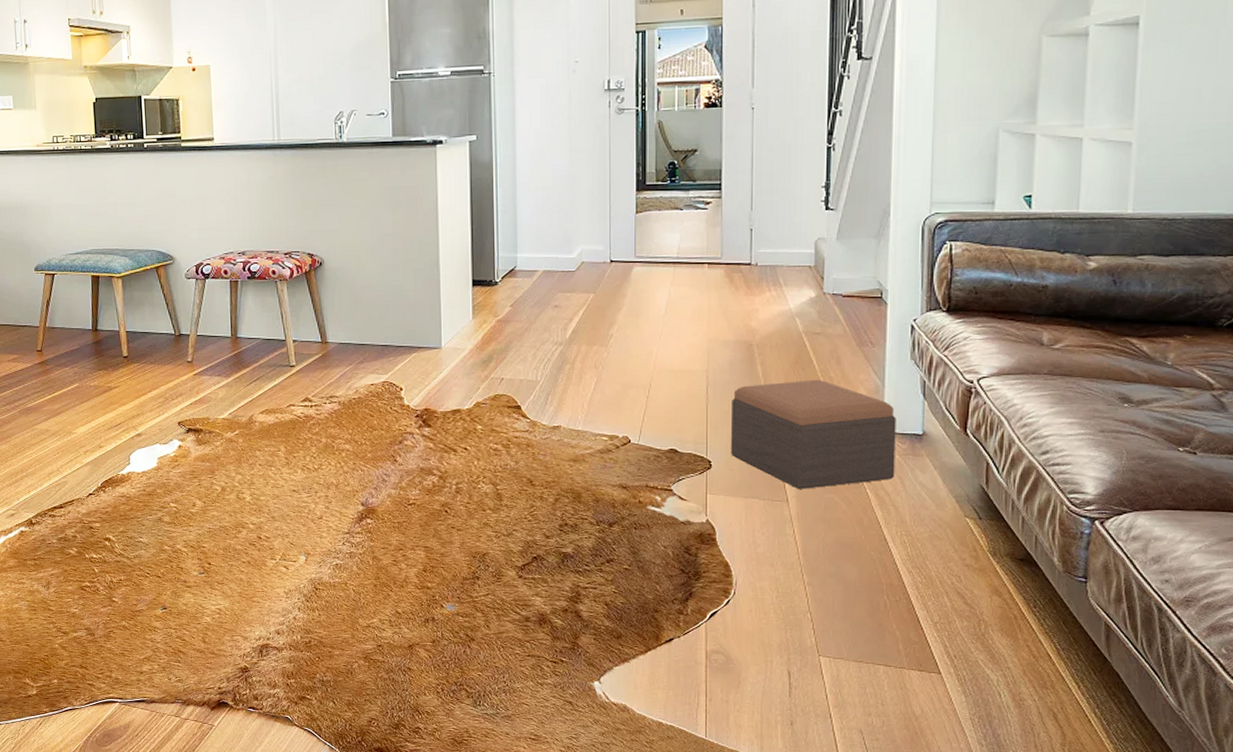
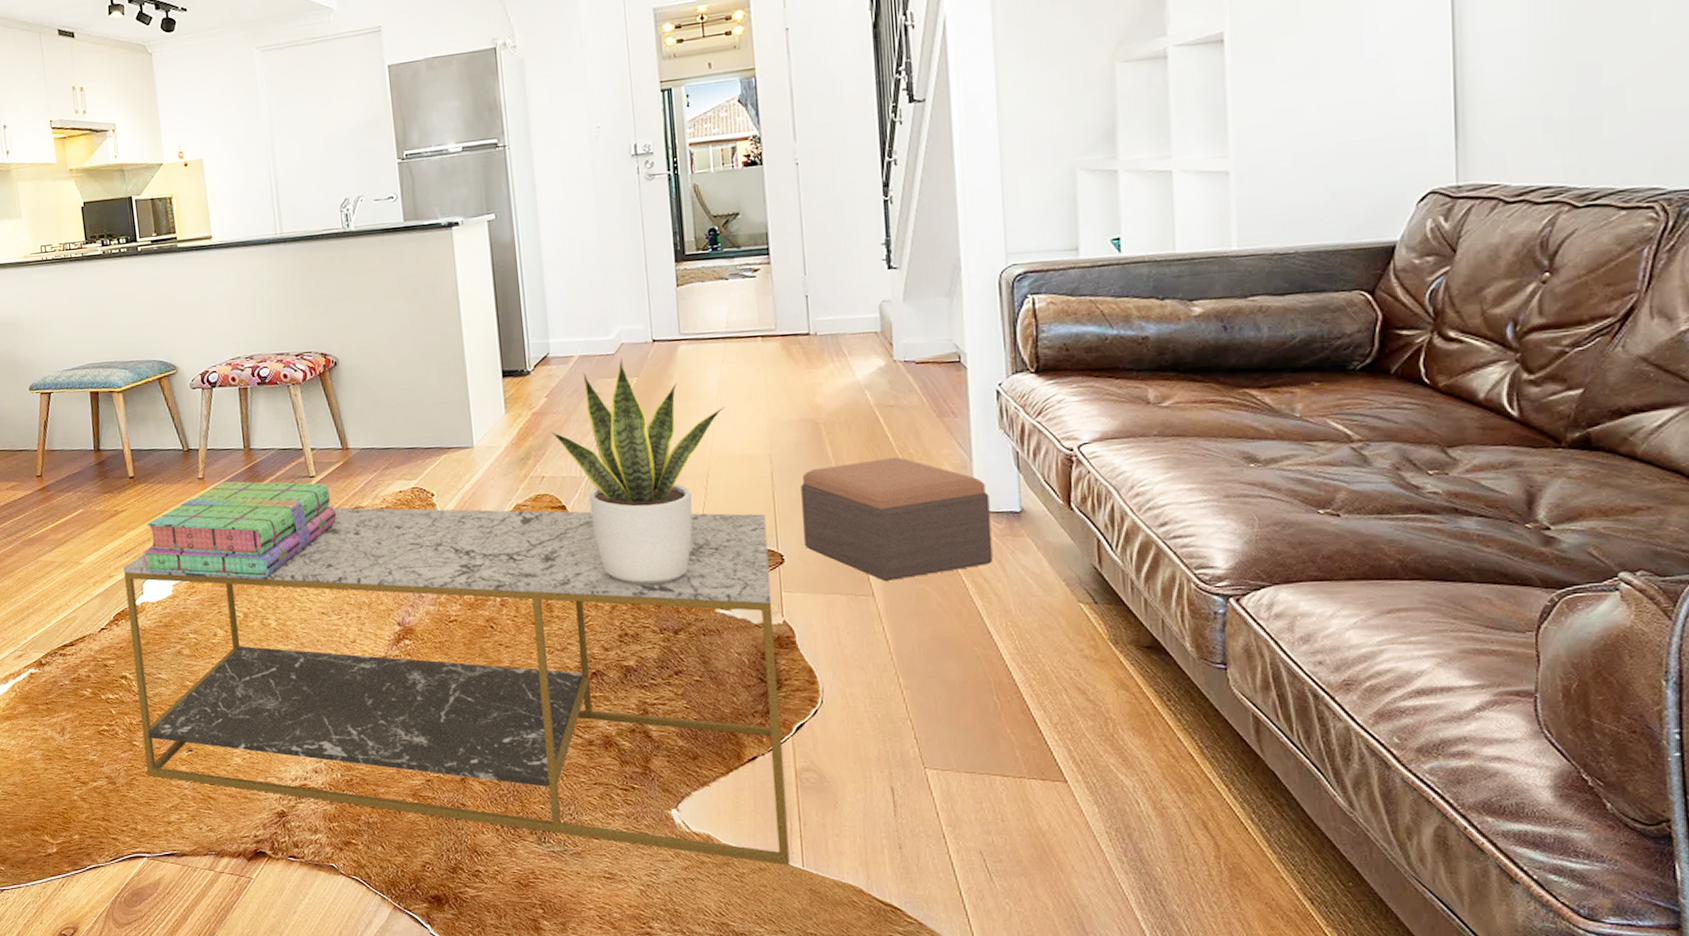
coffee table: none [113,395,698,735] -> present [123,507,790,865]
stack of books: none [132,365,313,455] -> present [143,481,337,578]
potted plant: none [512,274,671,481] -> present [551,357,725,585]

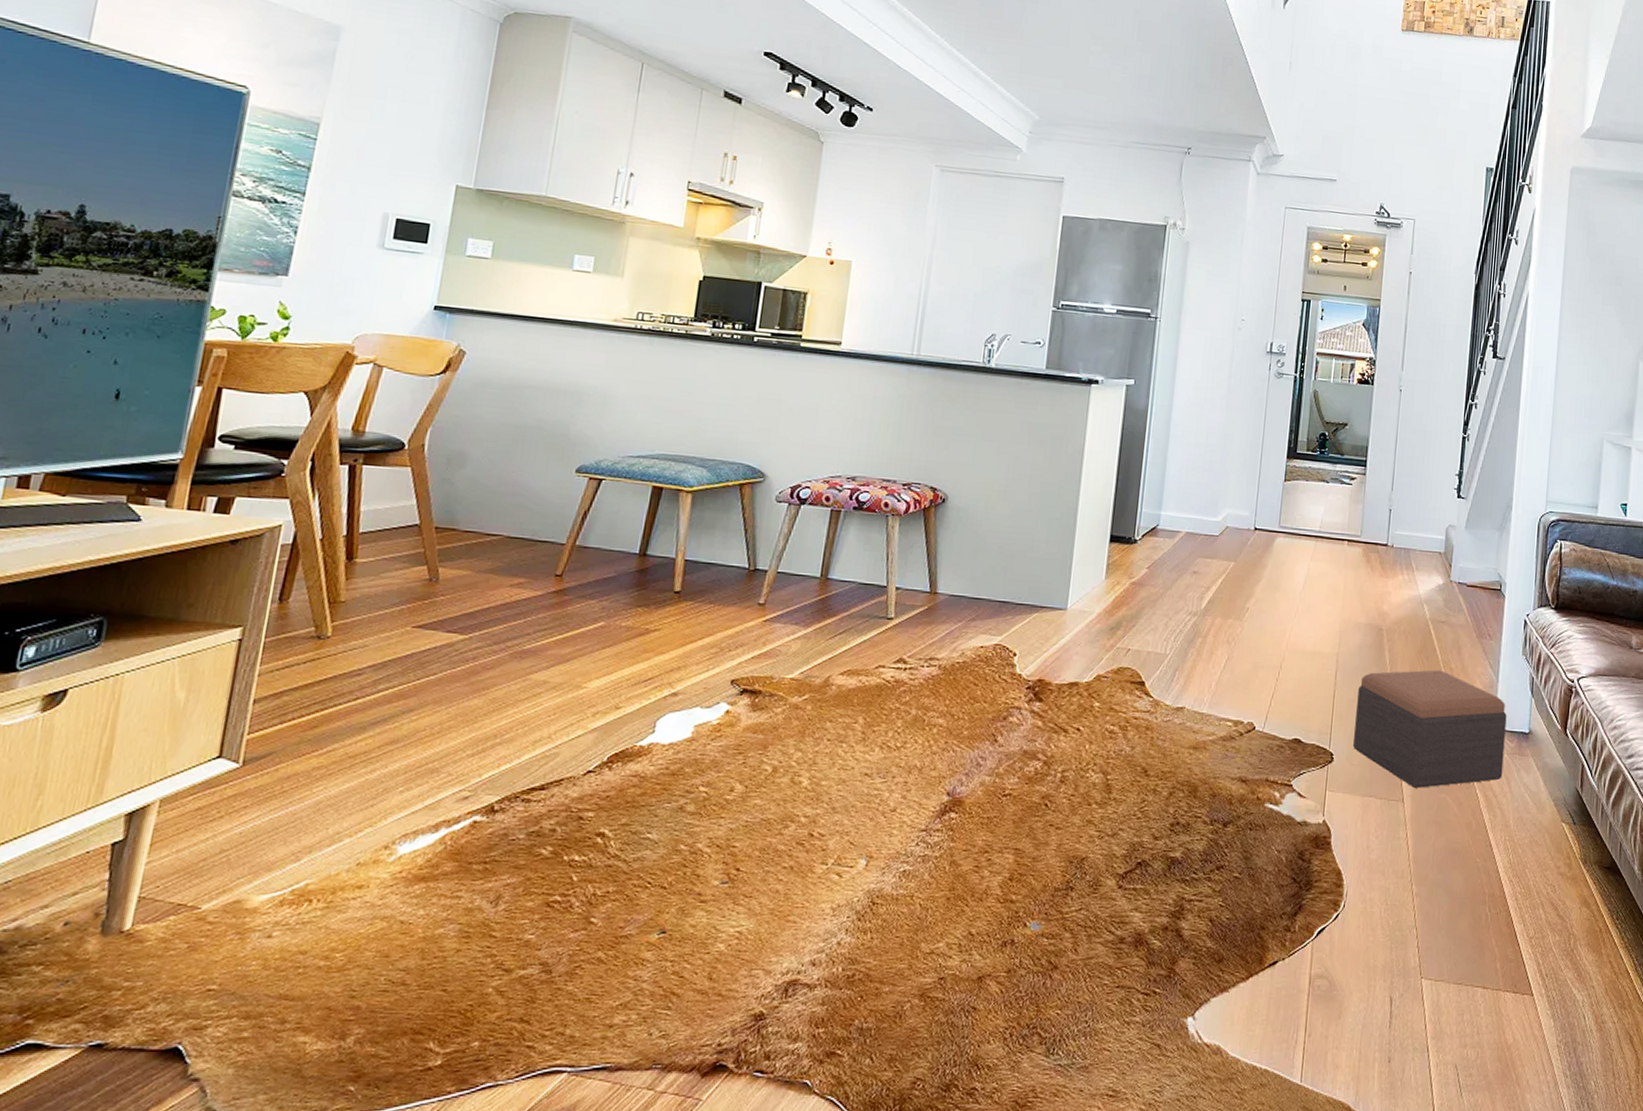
coffee table: present [123,507,790,865] -> none [598,656,1324,1080]
stack of books: present [143,481,337,578] -> none [665,611,908,727]
potted plant: present [551,357,725,585] -> none [1145,540,1307,773]

